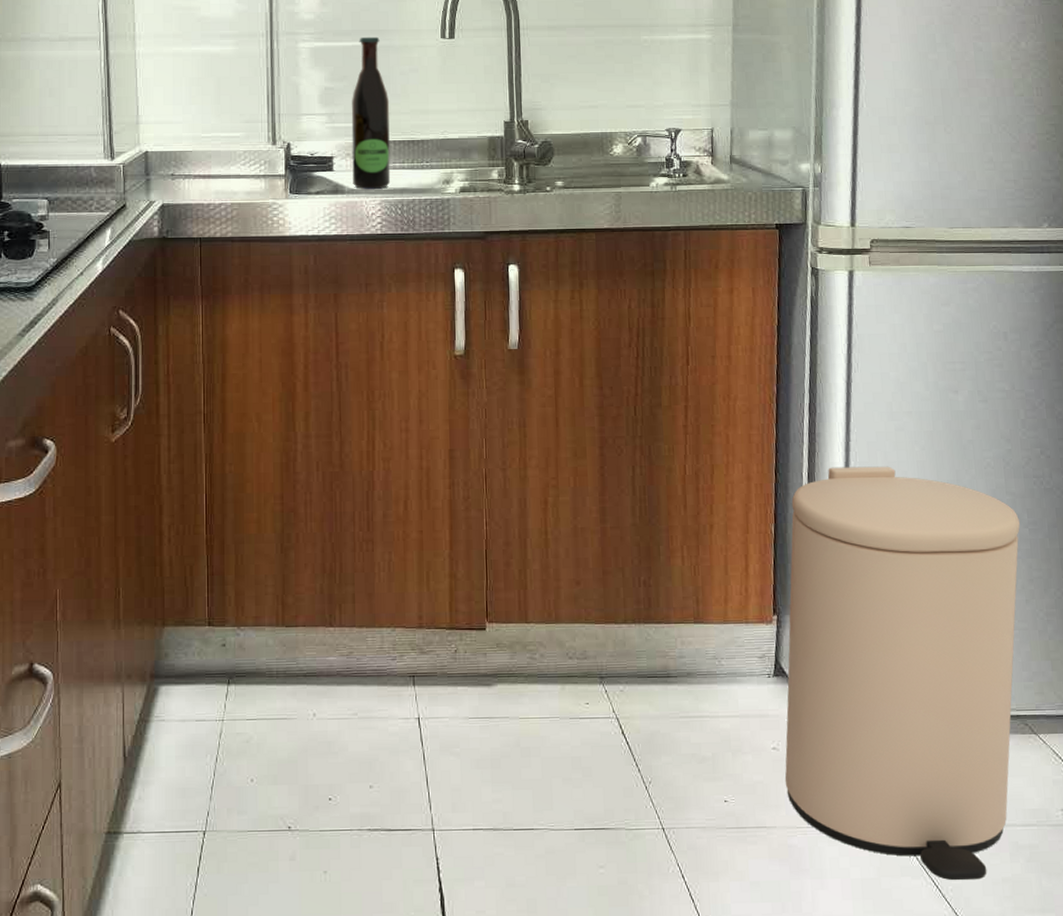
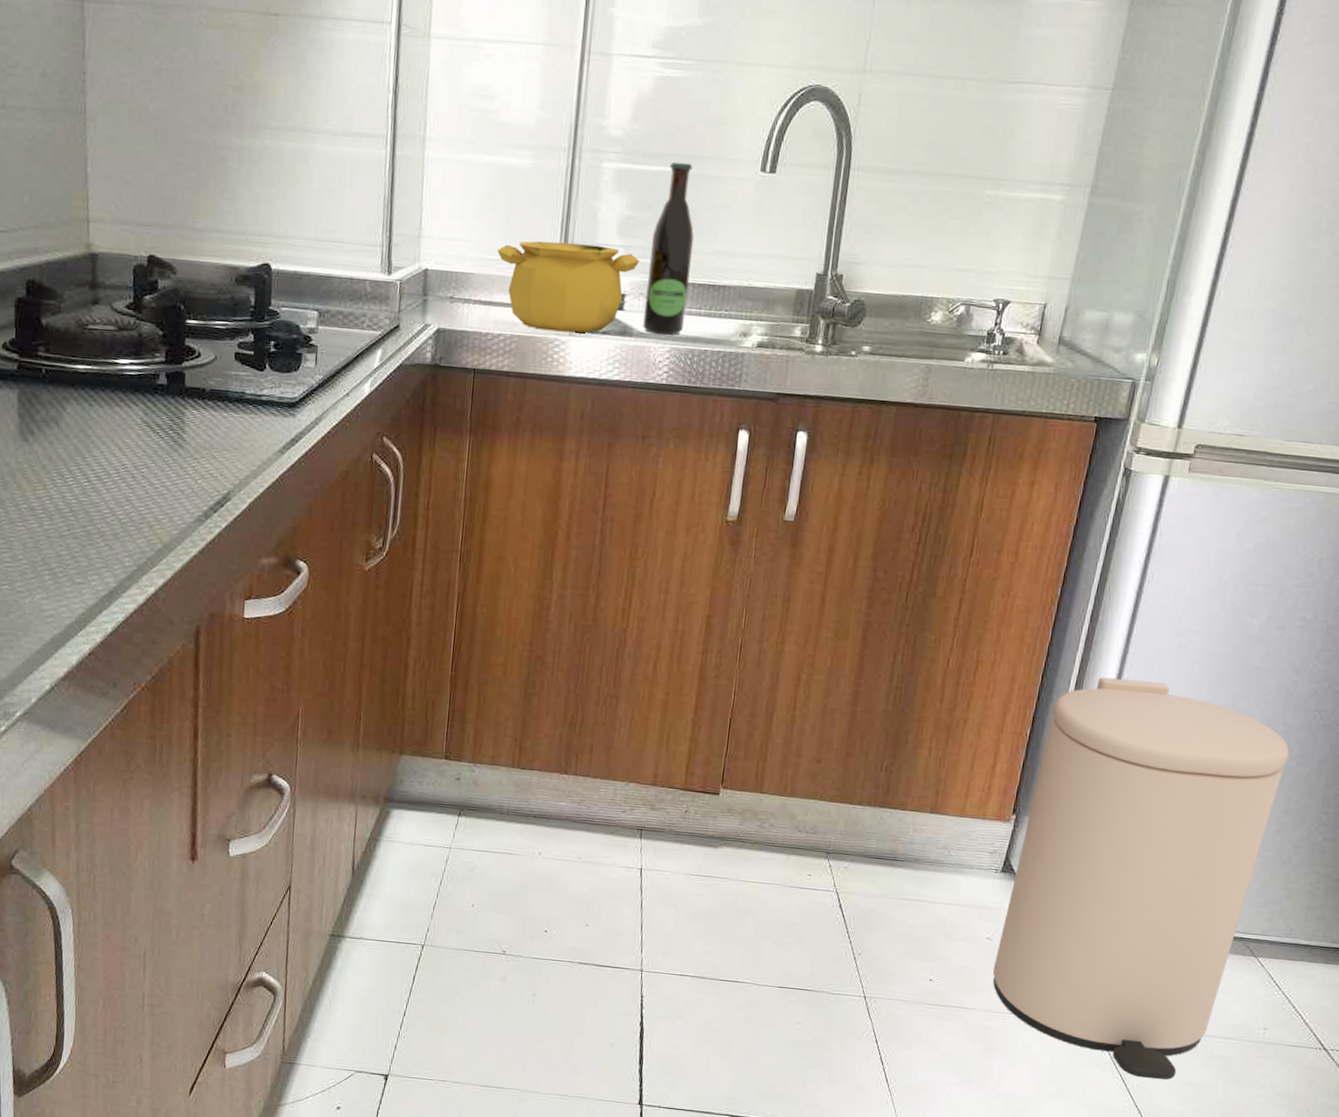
cooking pot: none [211,116,343,196] -> present [497,241,640,333]

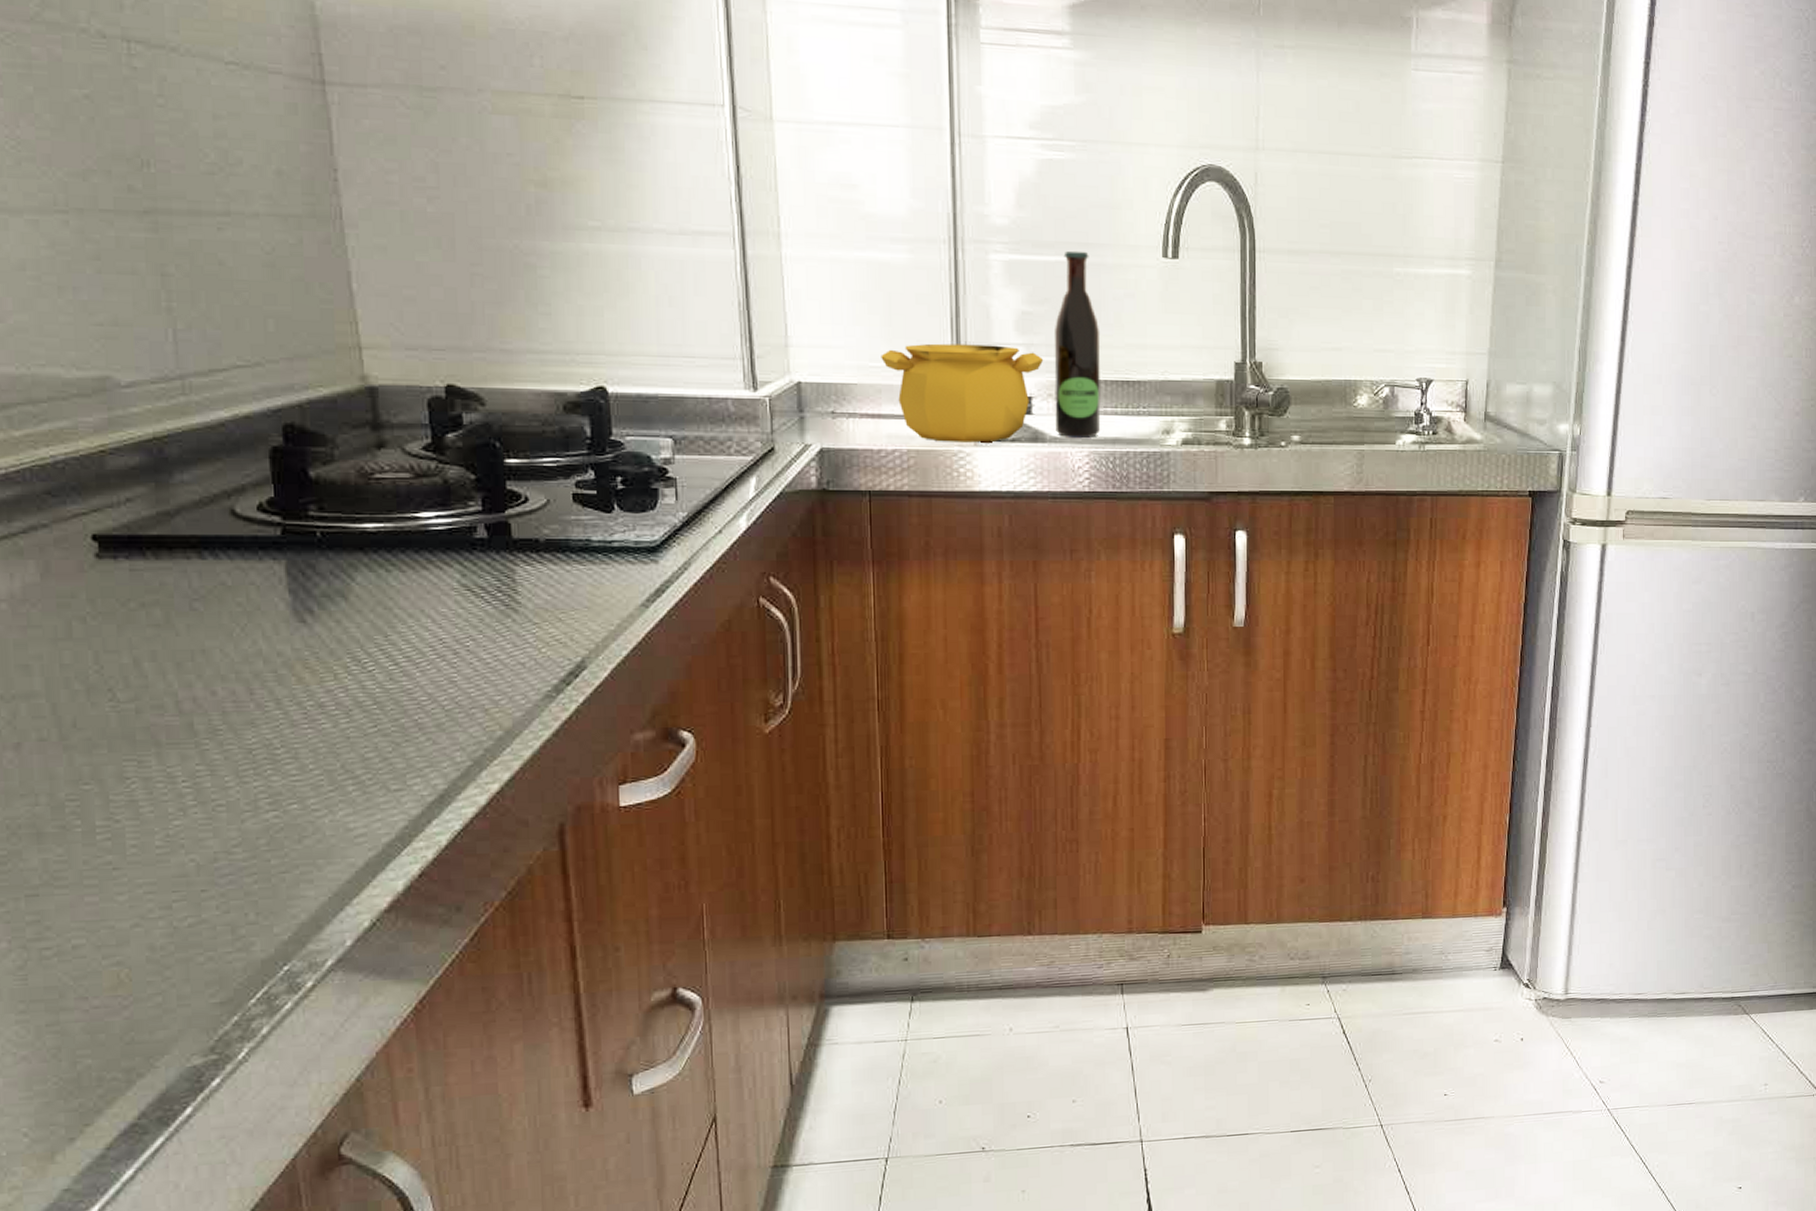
pedal bin: present [993,677,1290,1081] -> none [1505,752,1751,1157]

